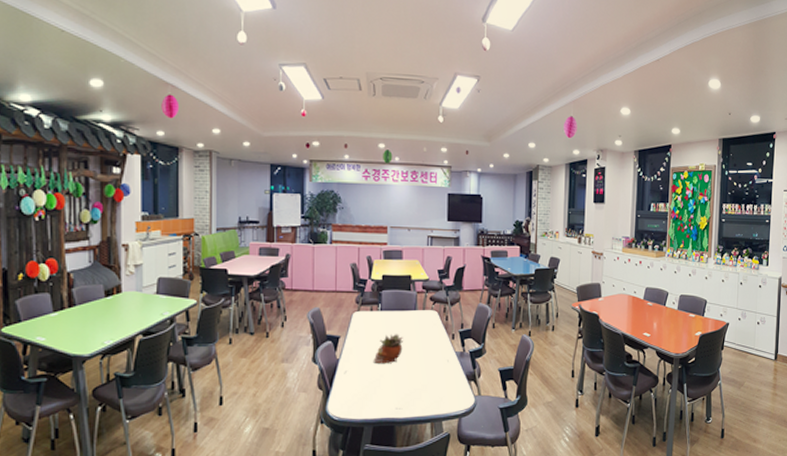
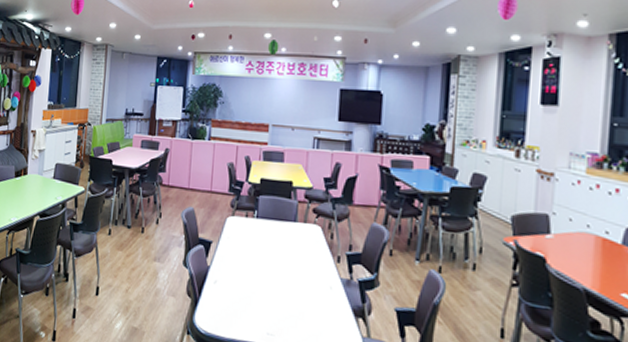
succulent planter: present [374,334,403,364] -> none [246,246,280,280]

